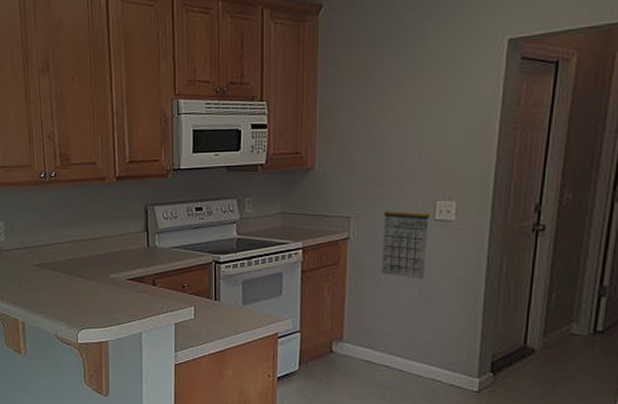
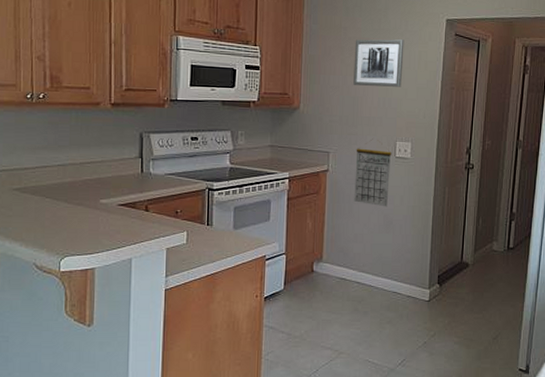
wall art: none [380,73,448,136] -> present [353,39,404,87]

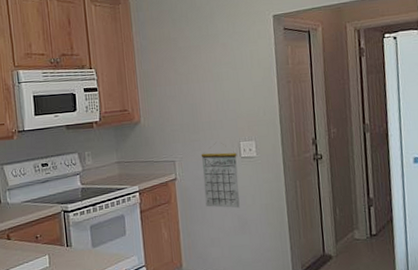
wall art: present [353,39,404,87] -> none [185,42,237,93]

